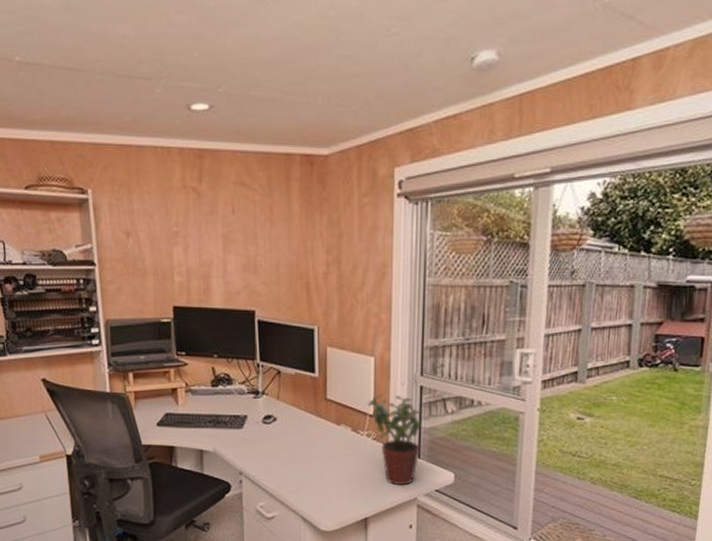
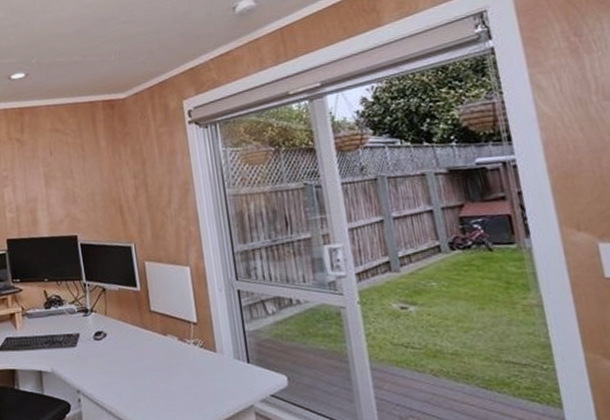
potted plant: present [367,394,423,486] -> none [189,301,248,394]

